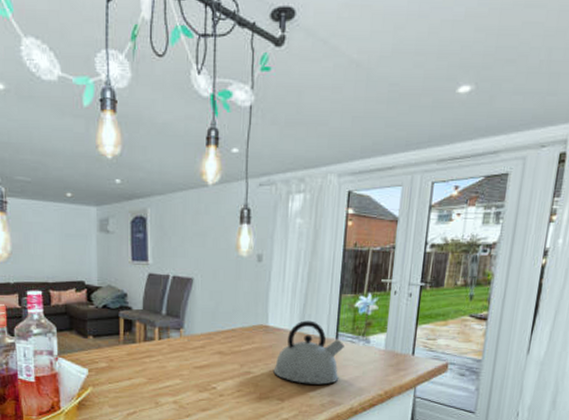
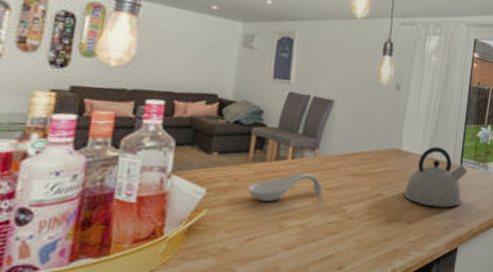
spoon rest: none [122,352,191,380] -> present [247,172,323,201]

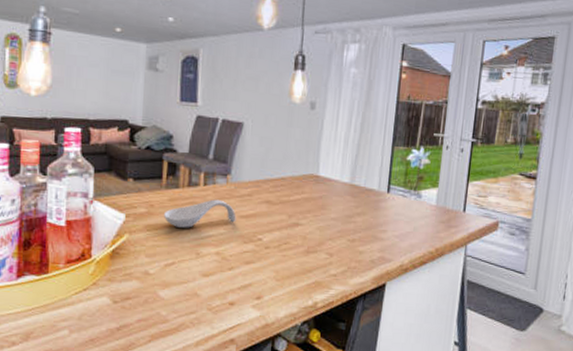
kettle: present [403,146,467,208] -> none [322,171,396,240]

